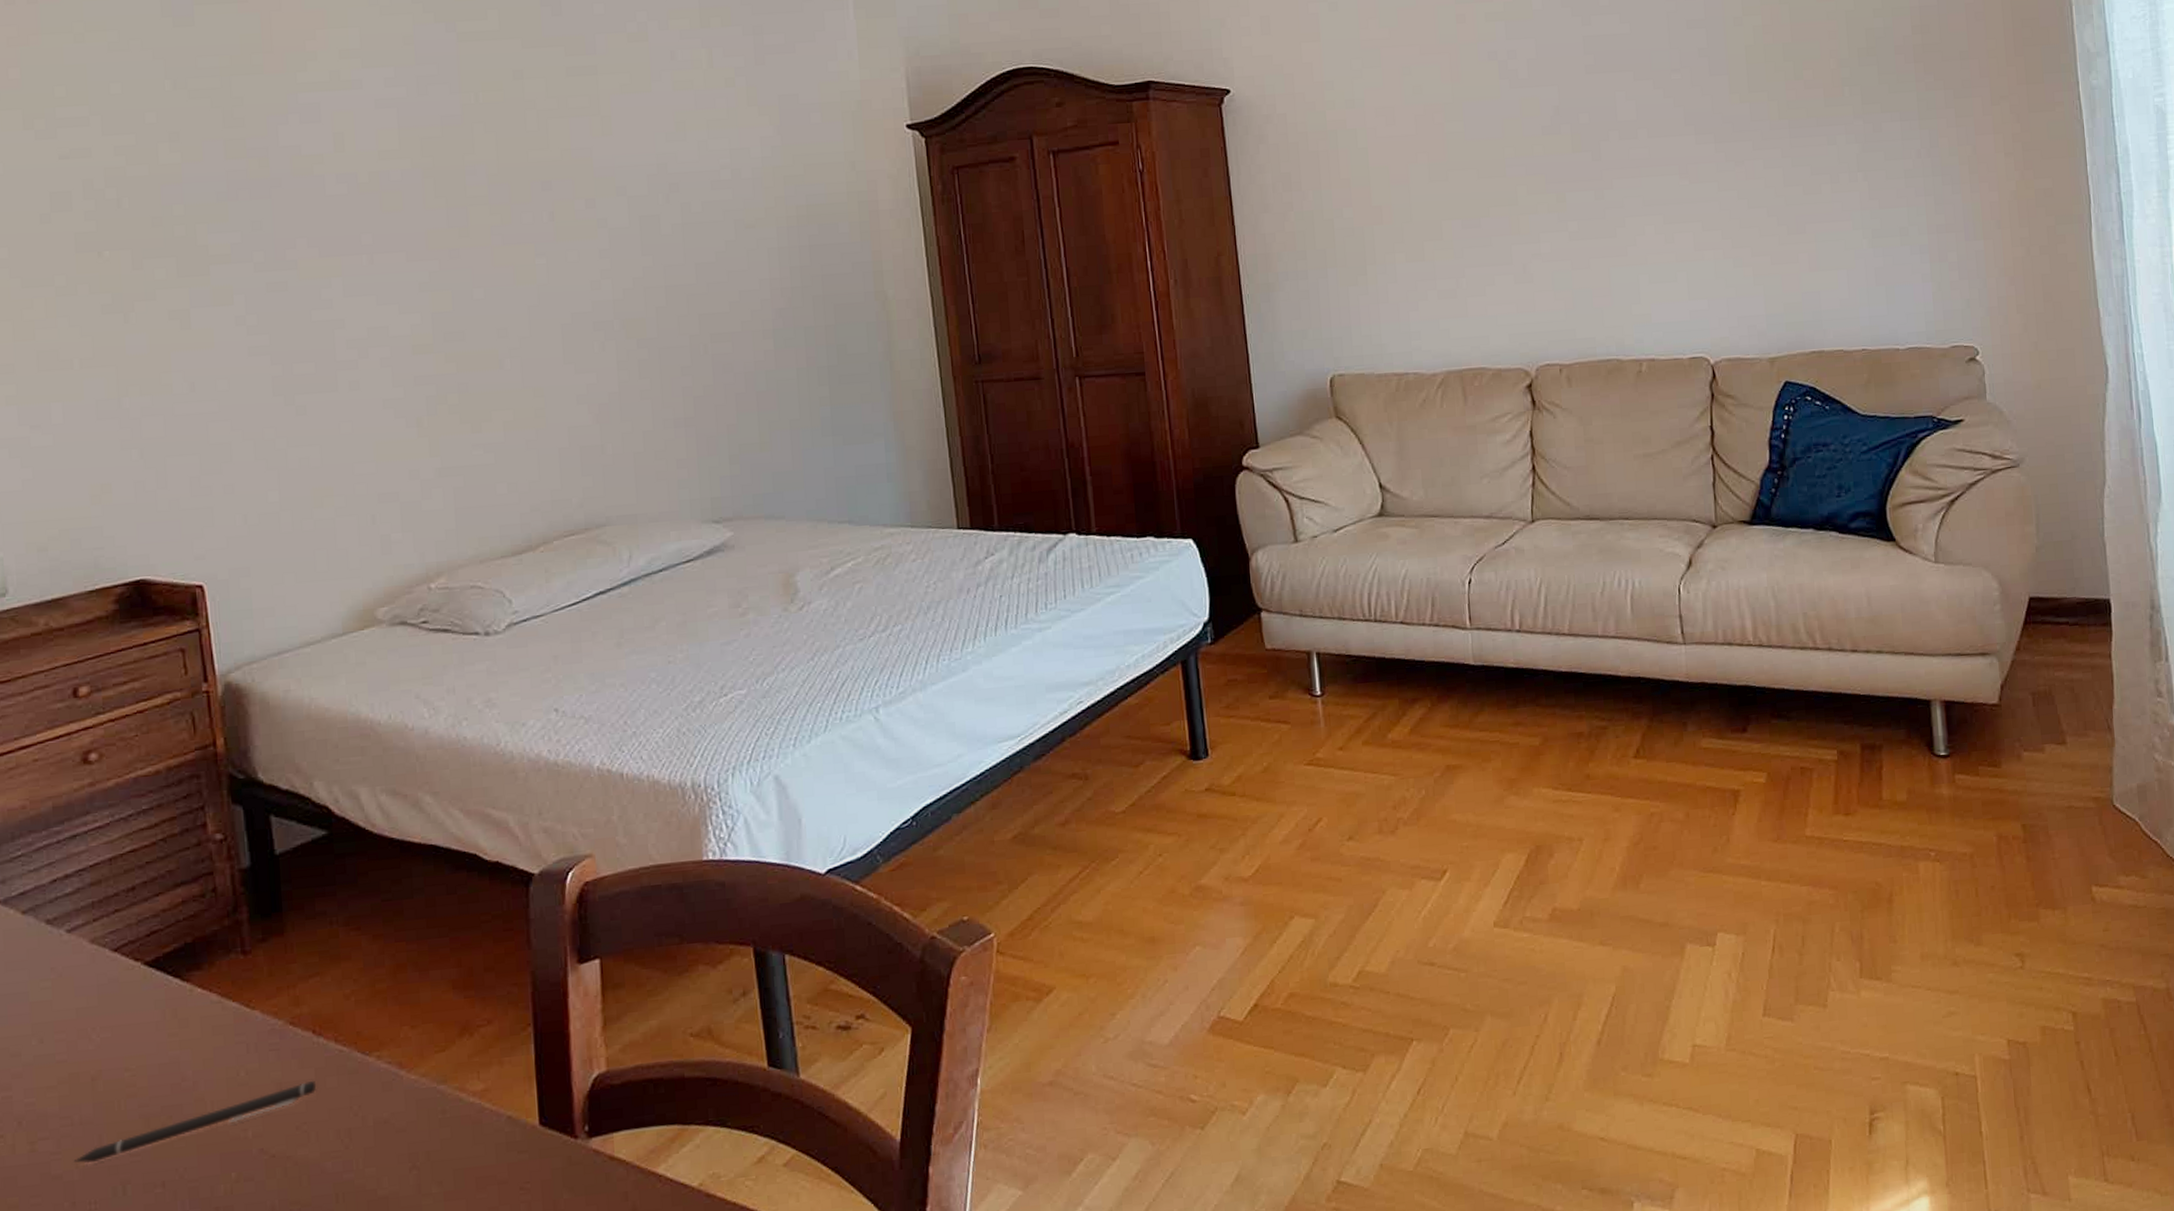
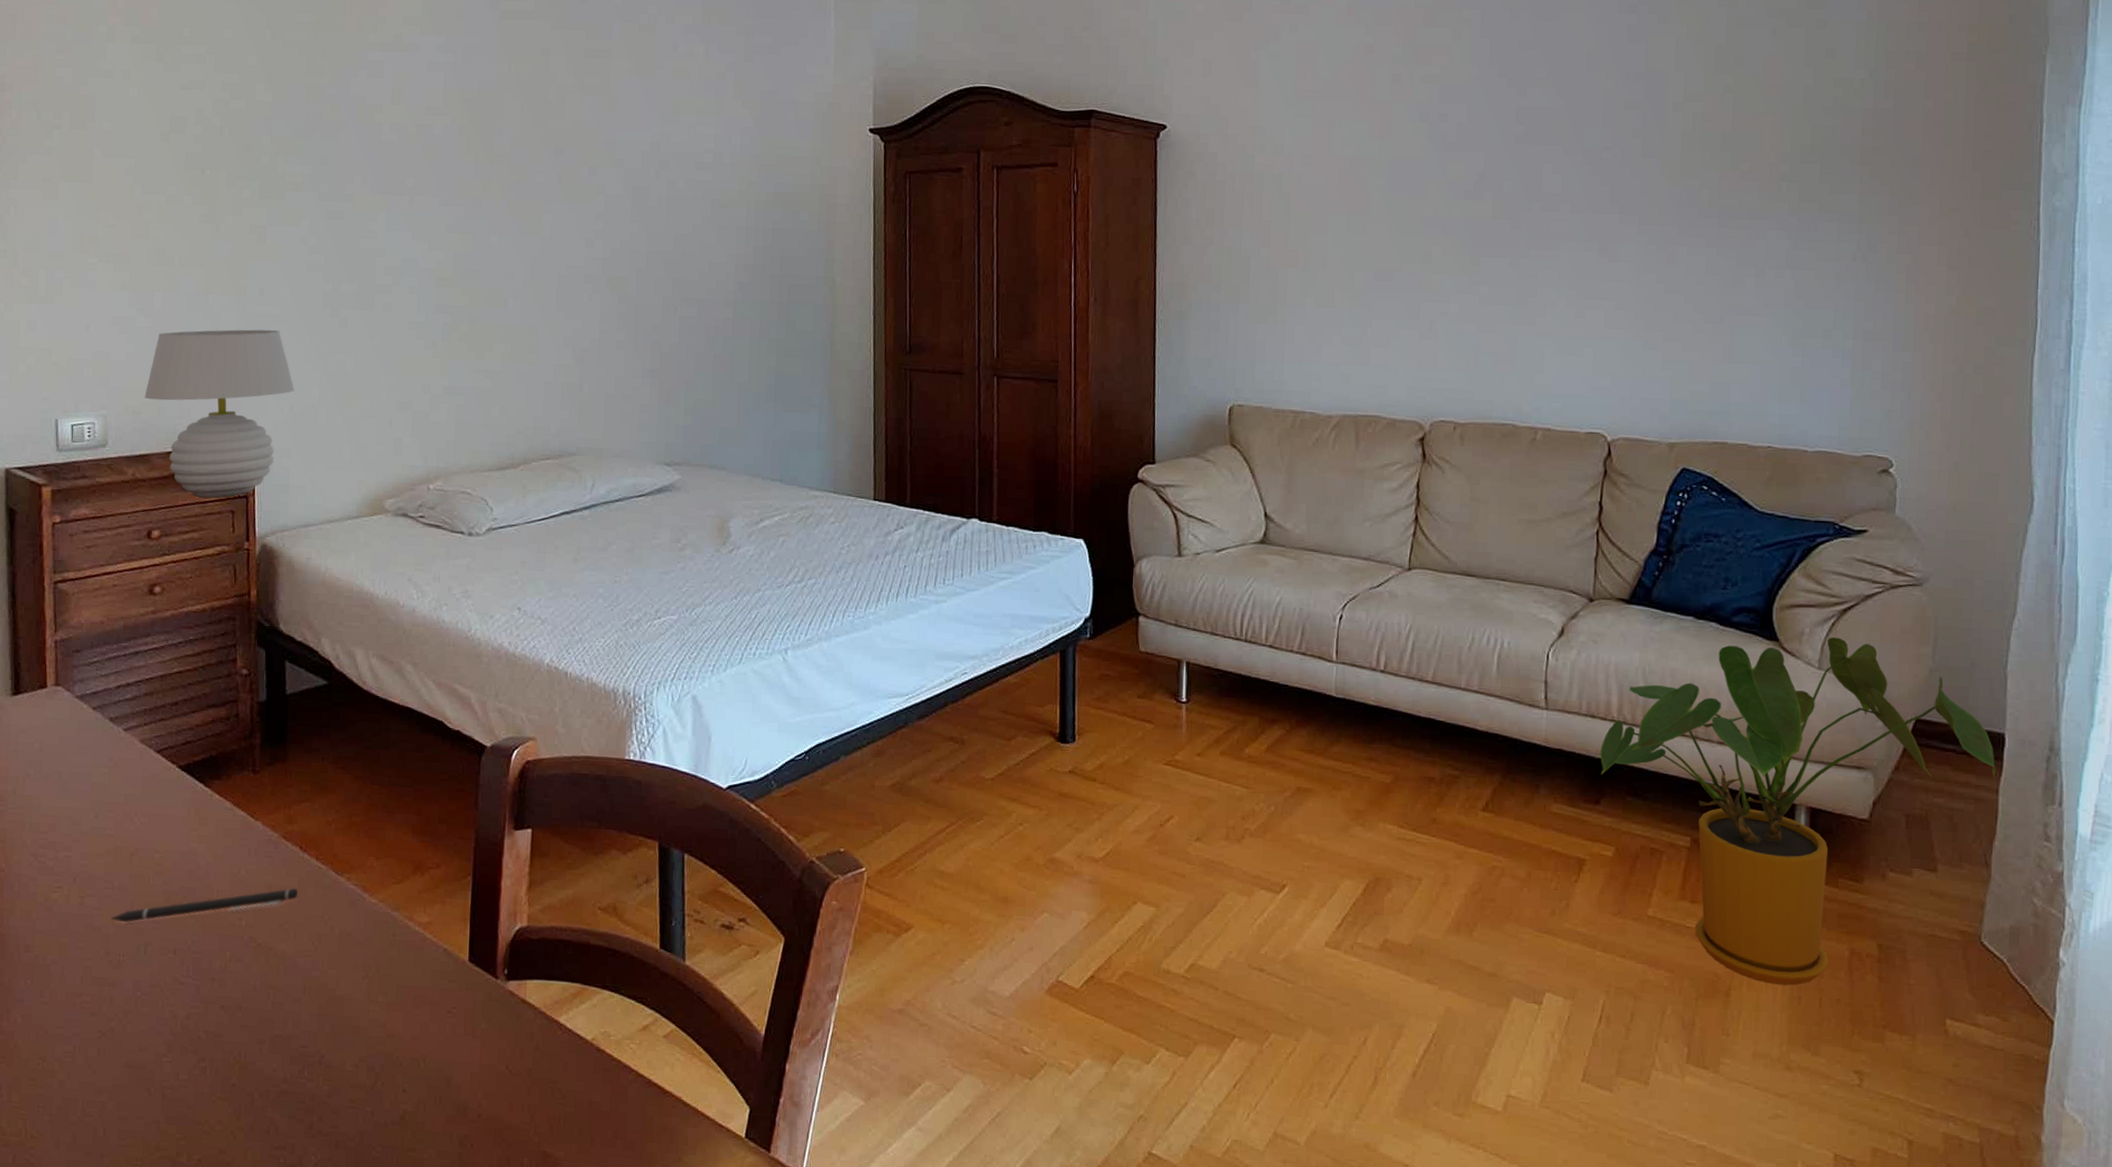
table lamp: none [51,430,247,640] -> present [144,329,295,498]
house plant: none [1741,529,2107,883] -> present [1600,637,1996,986]

